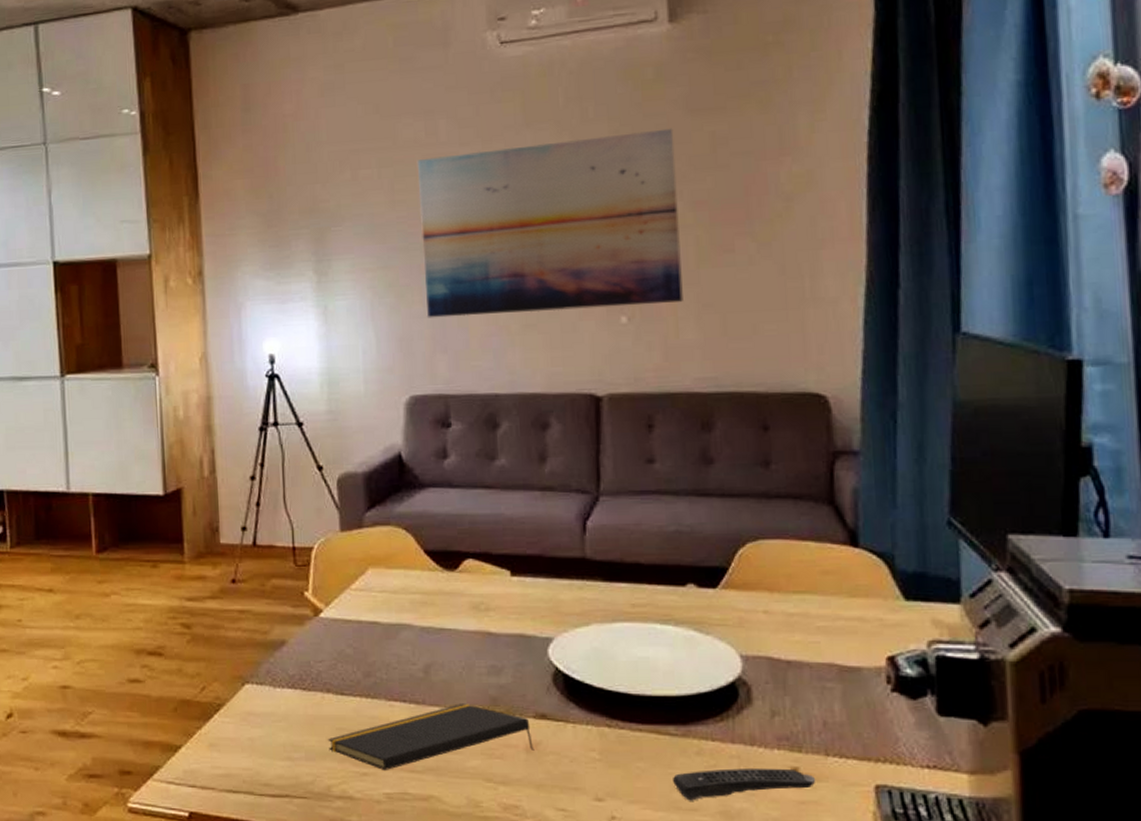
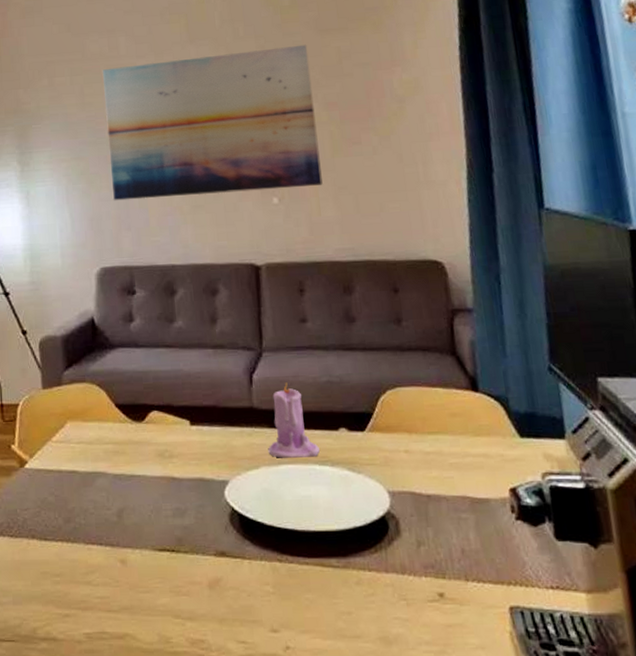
notepad: present [328,703,535,770] -> none [33,544,216,611]
candle: none [601,531,662,615] -> present [268,382,320,458]
remote control: present [673,768,816,801] -> none [337,594,460,629]

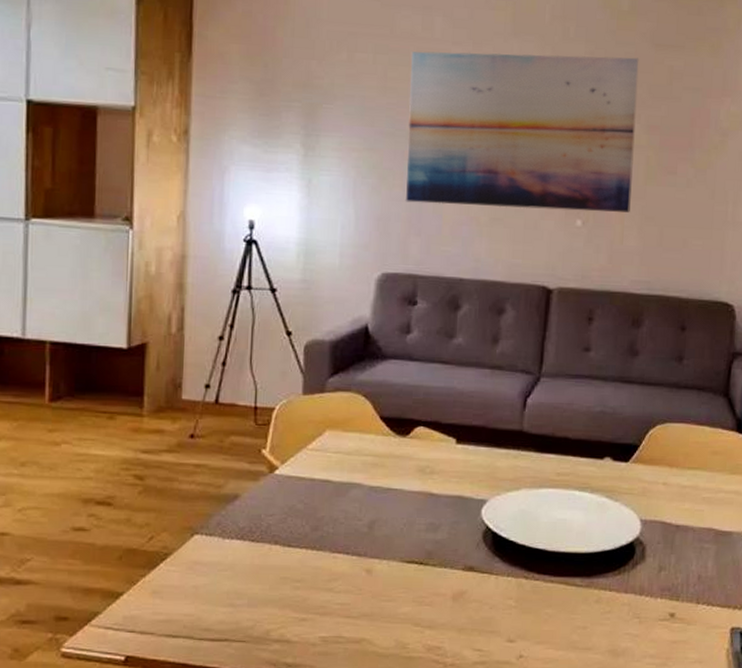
candle: present [268,382,320,458] -> none [531,409,582,483]

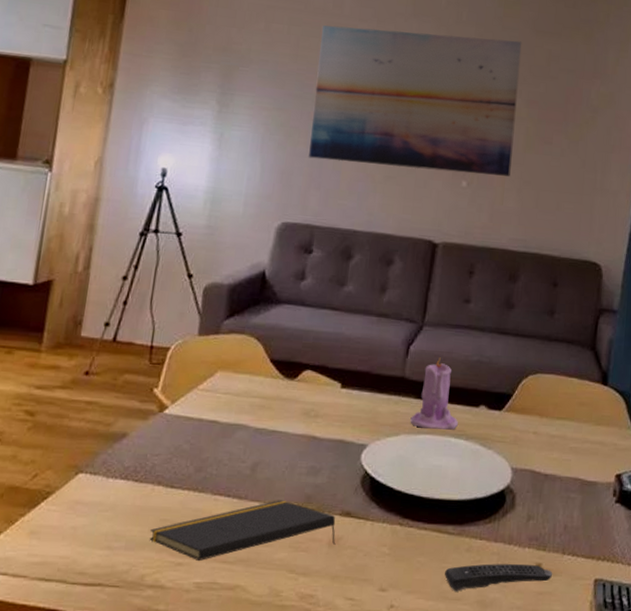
notepad: none [271,556,460,616] -> present [149,500,336,561]
candle: none [531,409,582,483] -> present [410,357,458,430]
remote control: none [574,613,687,641] -> present [445,563,553,592]

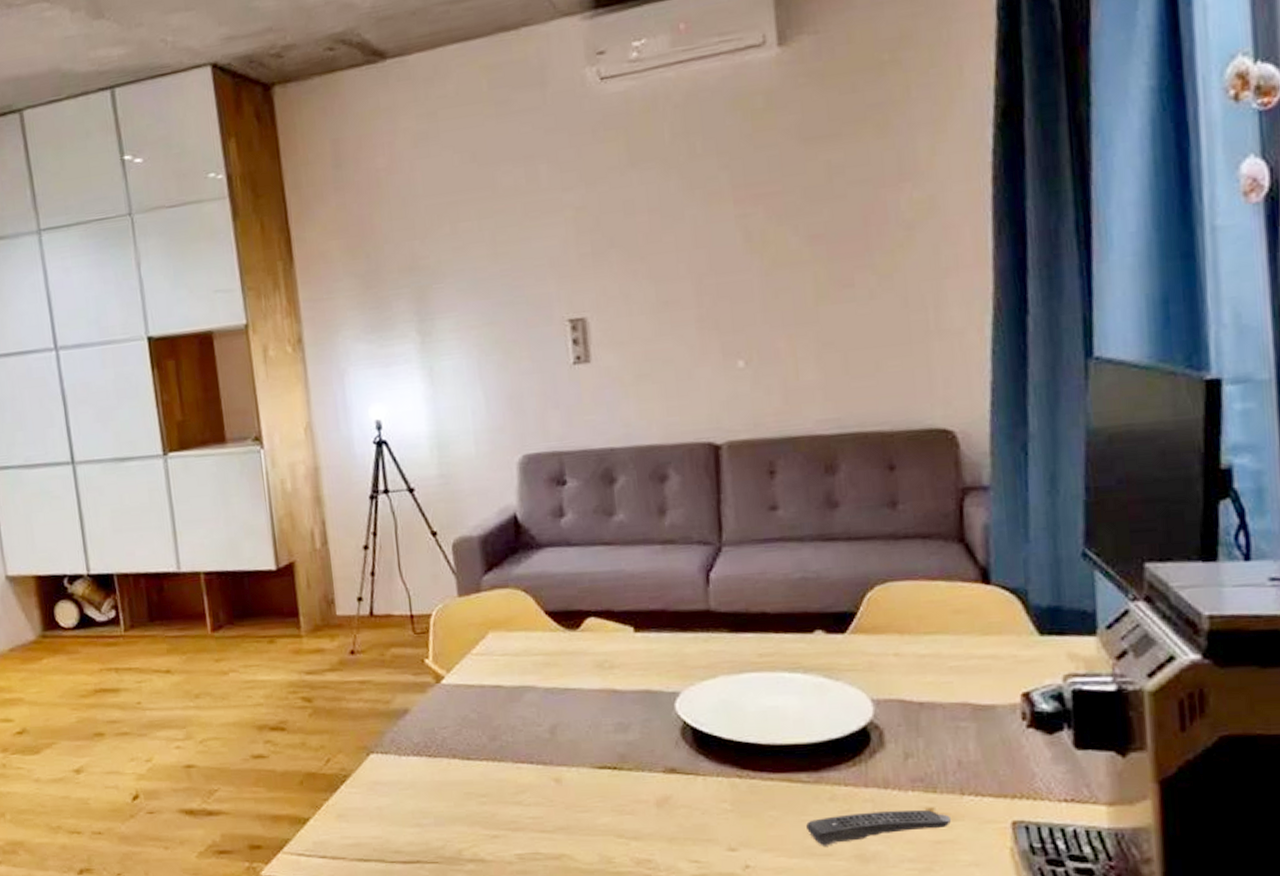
notepad: present [149,500,336,561] -> none [456,762,665,832]
wall art: present [308,25,522,177] -> none [519,159,802,374]
candle: present [410,357,458,430] -> none [727,580,790,666]

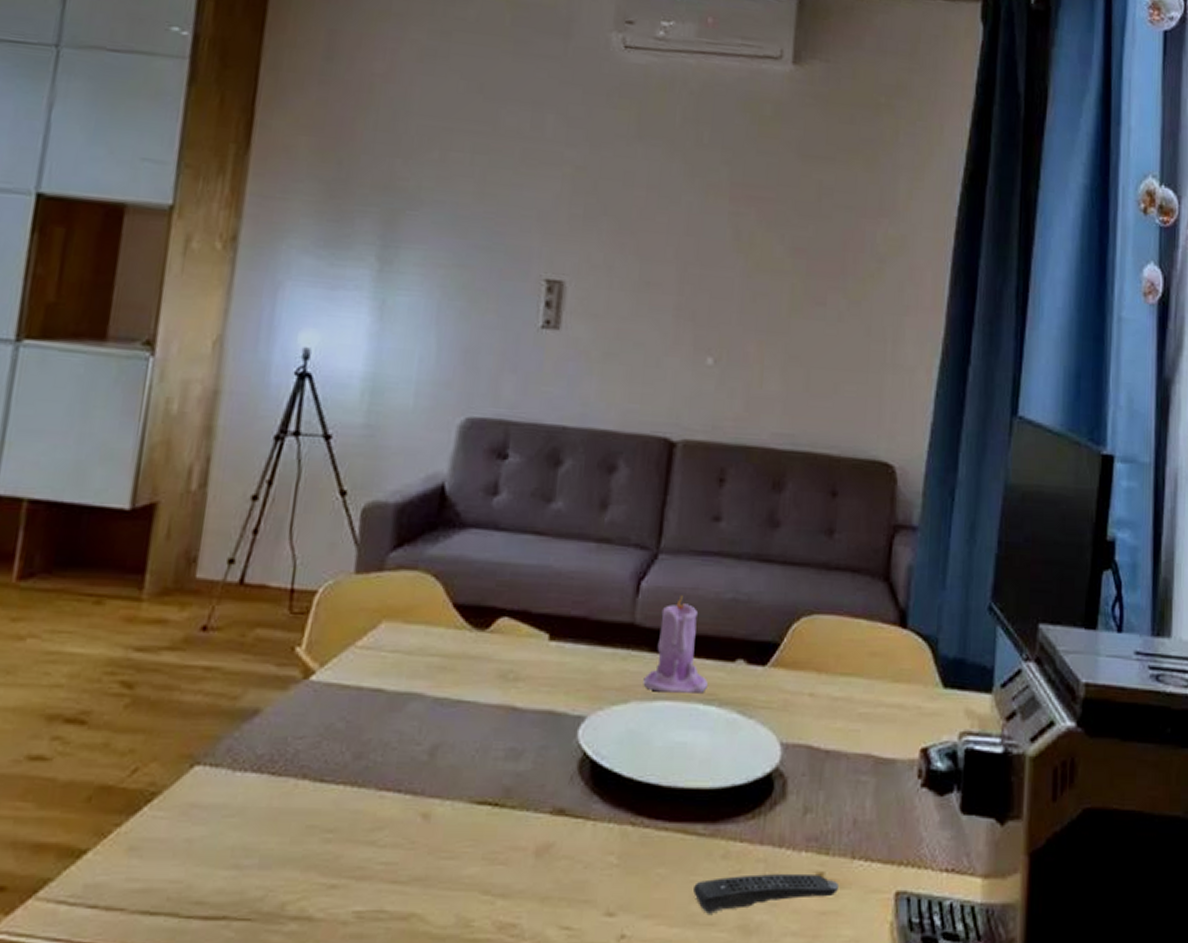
candle: none [727,580,790,666] -> present [643,595,708,694]

